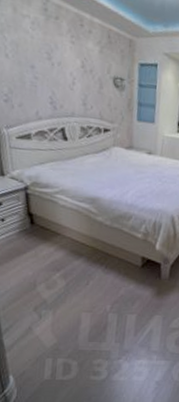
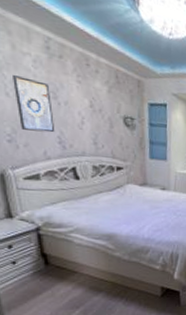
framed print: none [12,36,48,93] -> present [13,74,55,133]

